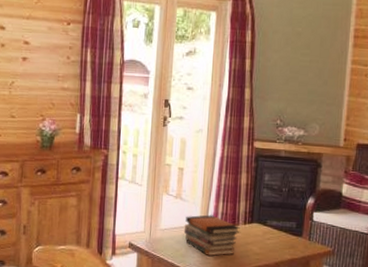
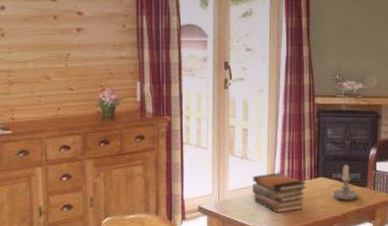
candle: none [266,211,294,249] -> present [332,163,359,201]

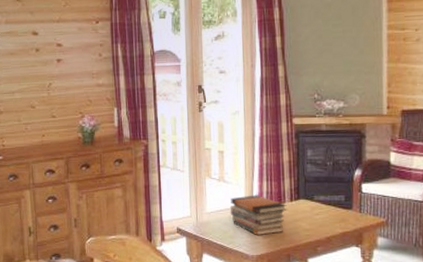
candle: present [332,163,359,201] -> none [315,185,344,223]

